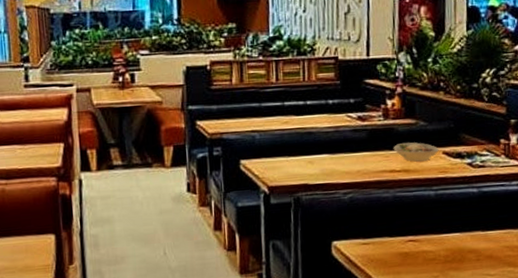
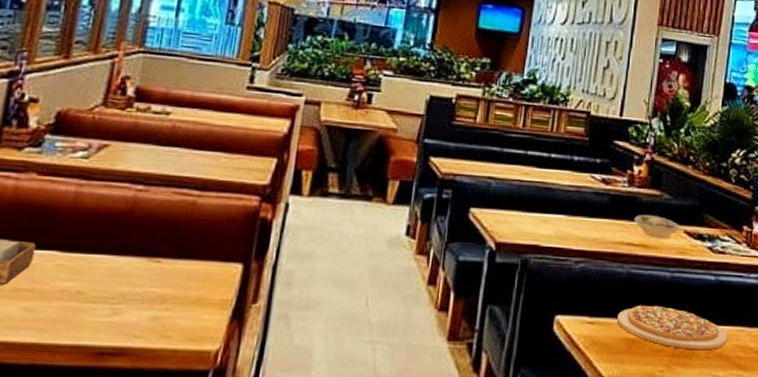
pizza: none [389,221,496,256] -> present [617,305,728,351]

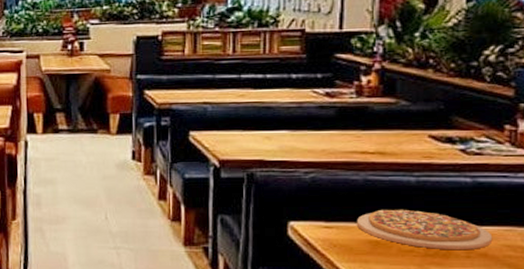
salad: present [634,215,681,238] -> none [366,123,424,144]

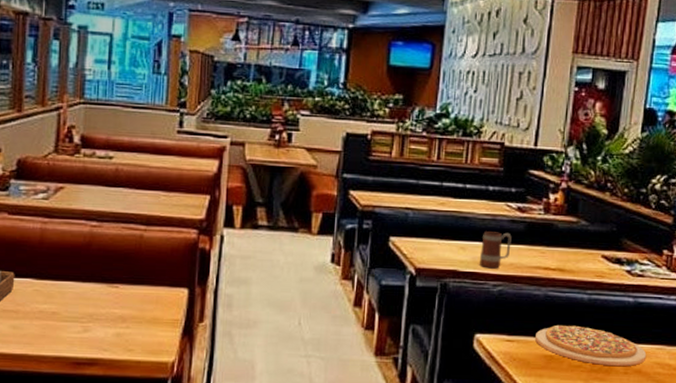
beer mug: none [288,119,322,156] -> present [480,231,512,269]

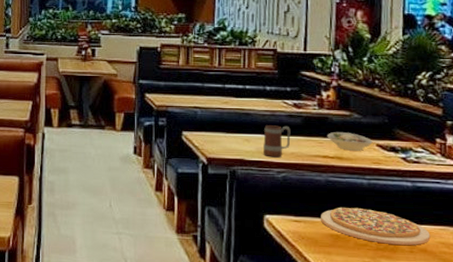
salad: none [550,241,598,262] -> present [327,132,373,151]

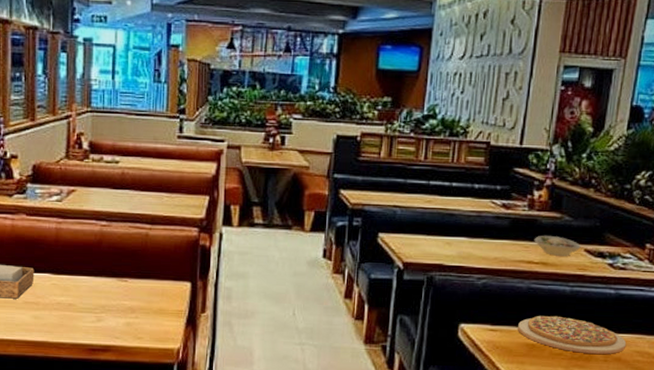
beer mug: present [263,125,291,158] -> none [465,227,496,263]

